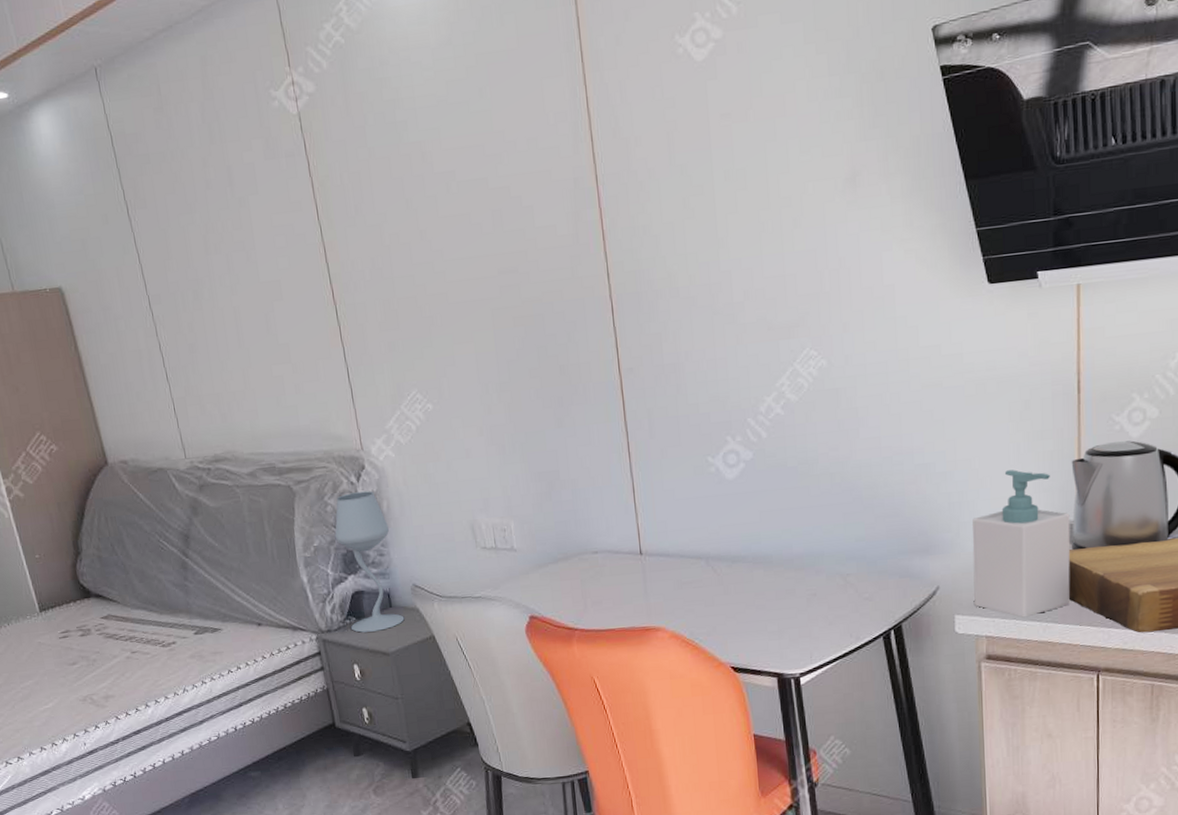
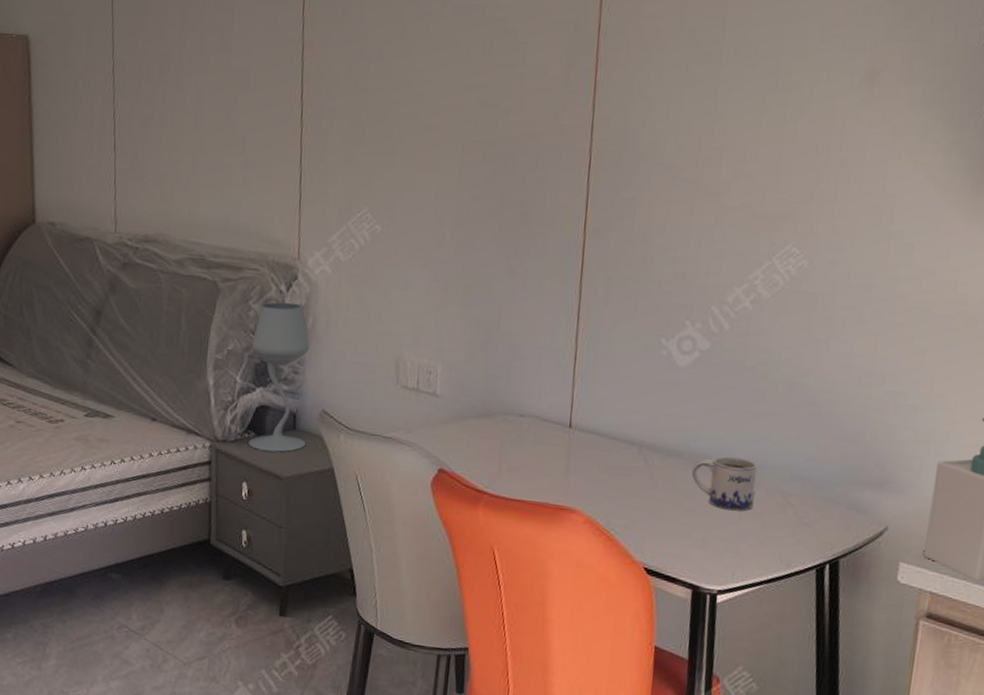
mug: none [757,550,818,601] -> present [691,456,757,512]

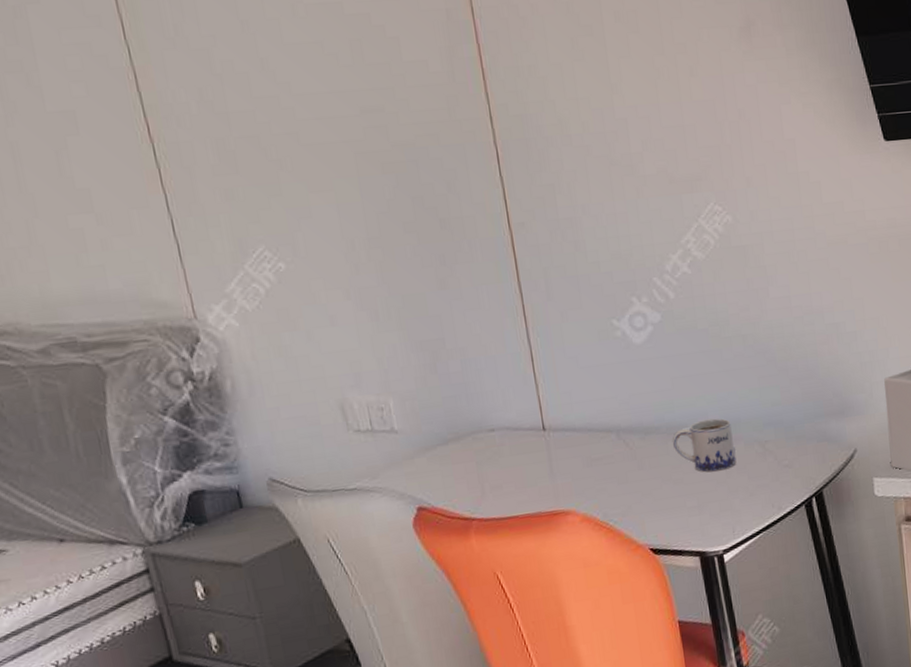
table lamp: present [247,301,309,452] -> none [162,368,261,542]

